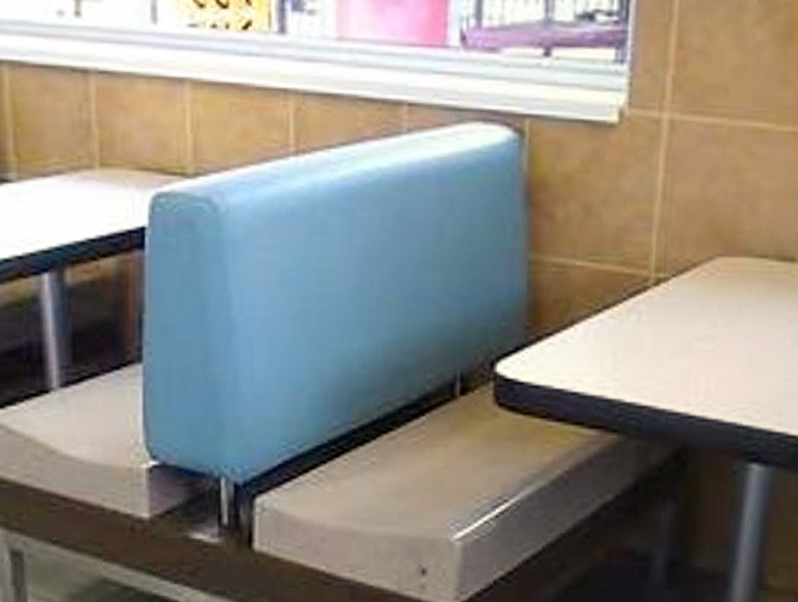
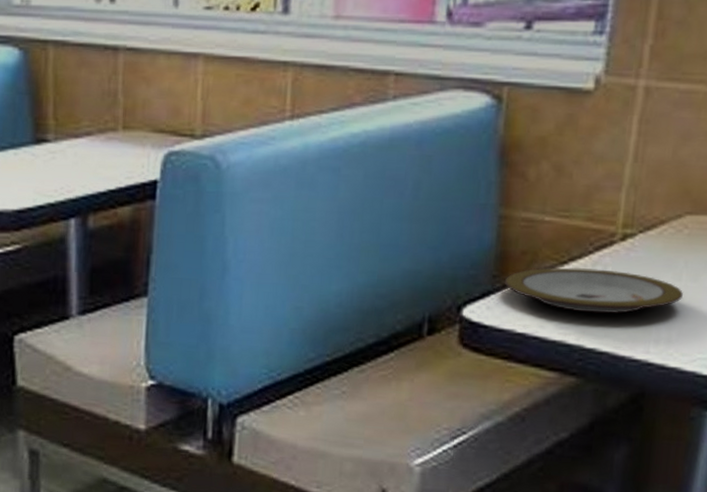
plate: none [539,316,719,365] -> present [505,267,683,314]

